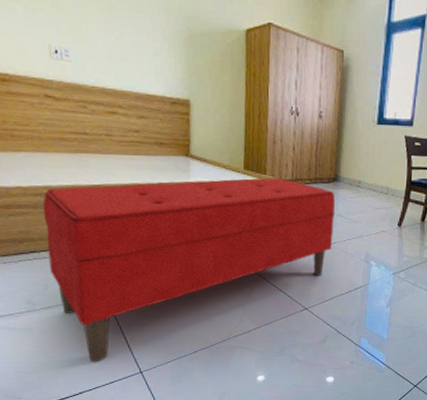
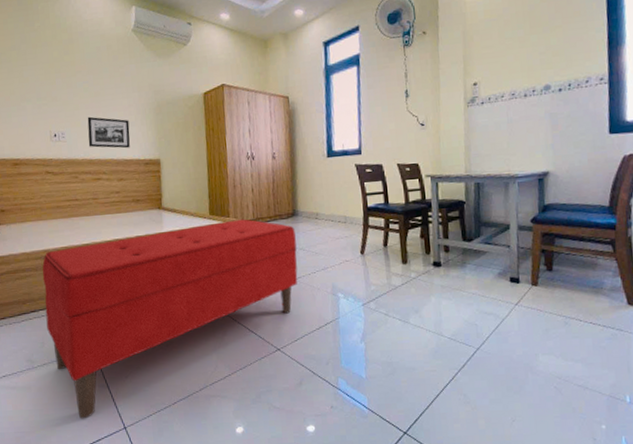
picture frame: none [99,35,154,82] -> present [87,116,131,149]

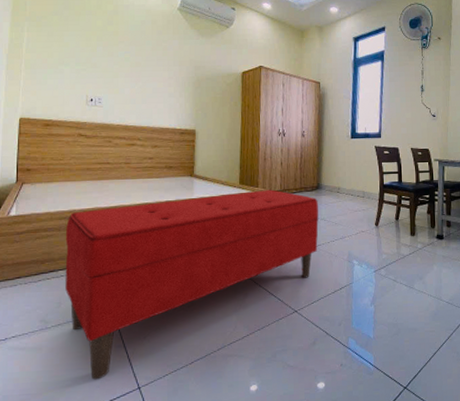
picture frame: present [87,116,131,149] -> none [125,85,168,118]

